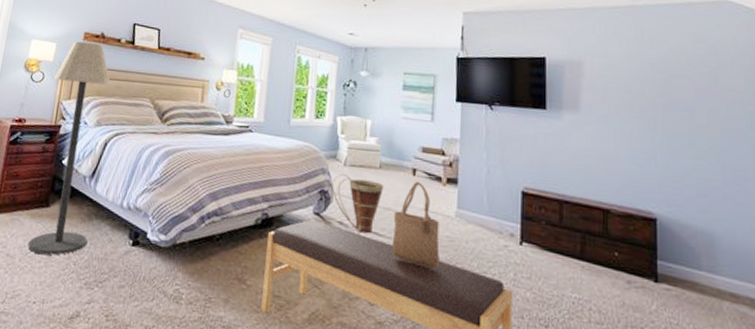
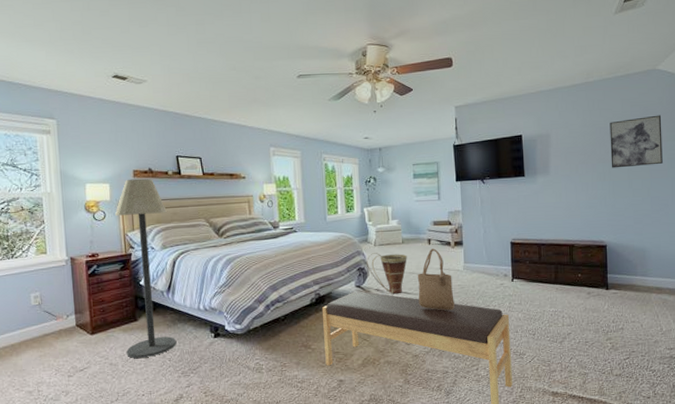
wall art: none [664,57,739,122] -> present [609,115,663,168]

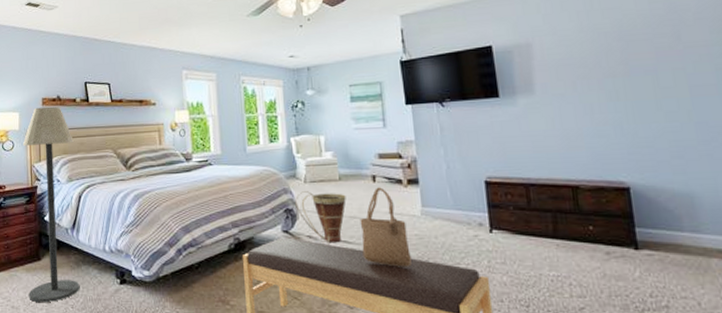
wall art: present [609,115,663,168] -> none [618,12,709,84]

